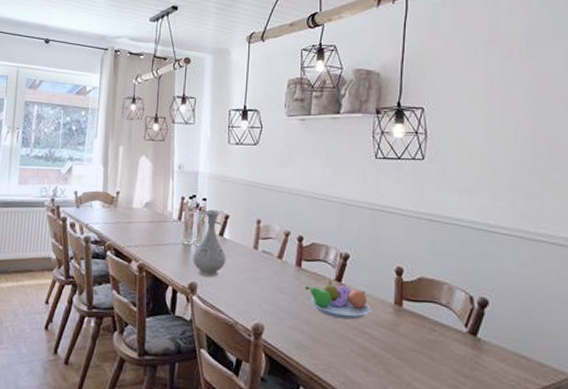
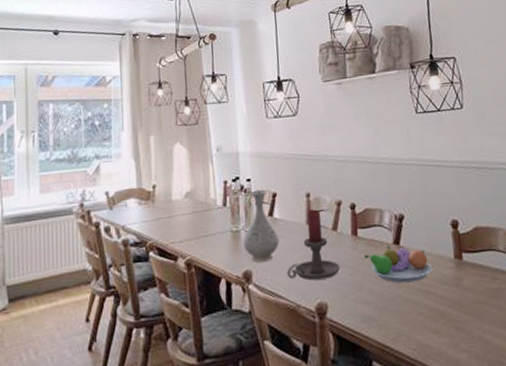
candle holder: none [229,235,281,303] -> present [286,209,341,280]

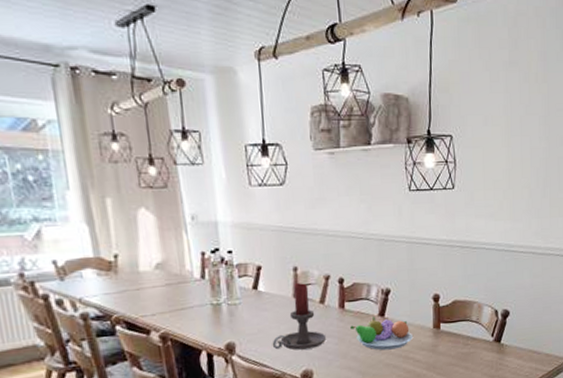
vase: present [243,190,280,262] -> none [225,262,265,335]

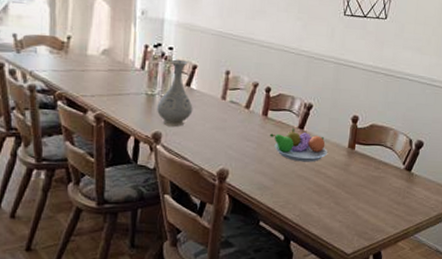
vase: none [225,262,265,335] -> present [157,59,193,127]
candle holder: present [272,283,327,350] -> none [195,86,247,150]

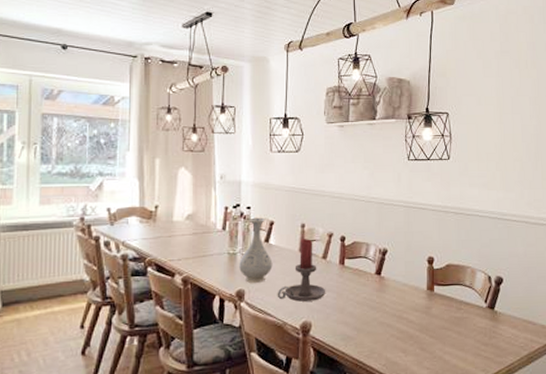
candle holder: none [195,86,247,150] -> present [277,239,326,302]
fruit bowl: present [270,128,327,162] -> none [349,275,407,309]

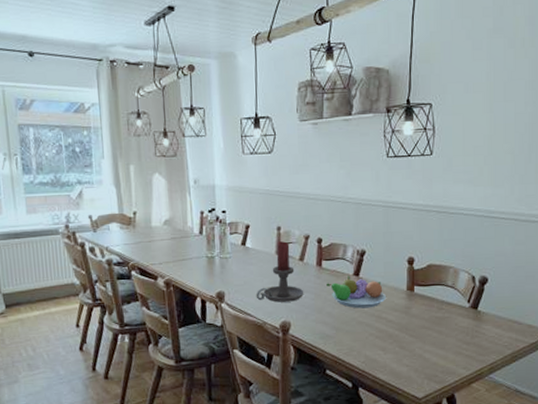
vase: present [239,217,273,283] -> none [218,221,251,285]
fruit bowl: none [349,275,407,309] -> present [326,276,386,309]

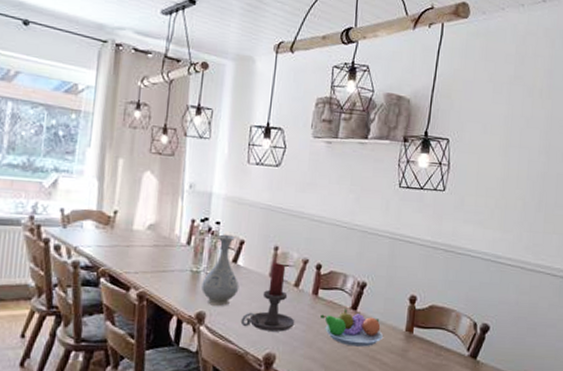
vase: none [218,221,251,285] -> present [202,234,239,306]

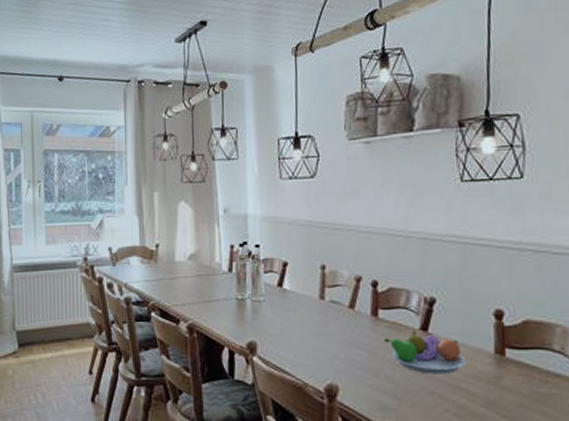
vase: present [202,234,239,306] -> none [249,257,288,334]
candle holder: present [240,263,295,332] -> none [294,283,356,360]

